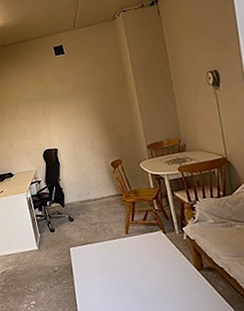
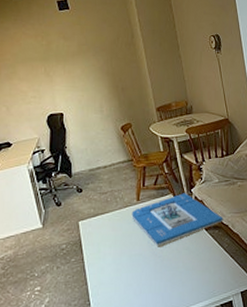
architectural model: none [120,230,219,281] -> present [131,193,223,247]

